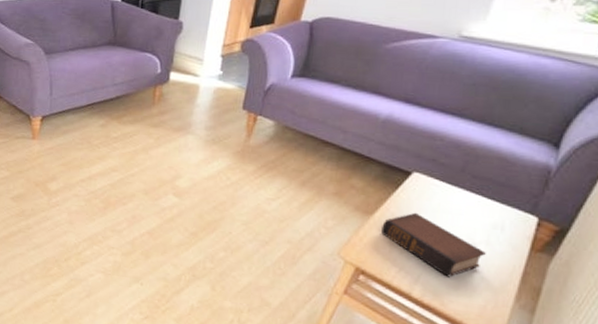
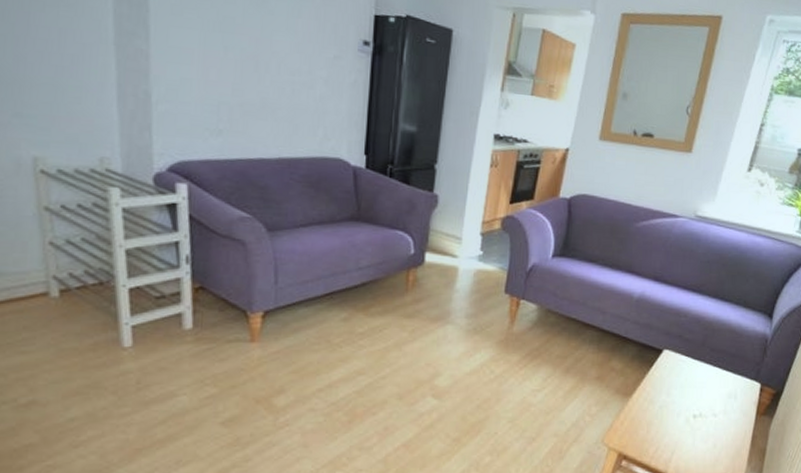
book: present [381,212,486,277] -> none [639,389,724,450]

